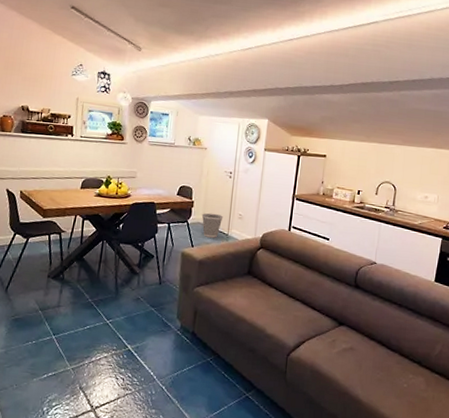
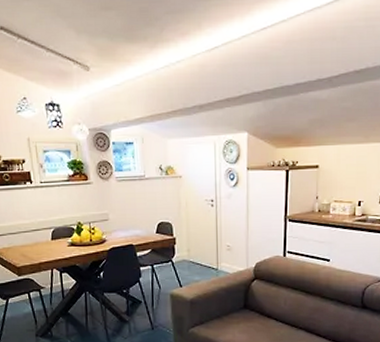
wastebasket: present [201,213,224,238] -> none [186,248,210,275]

